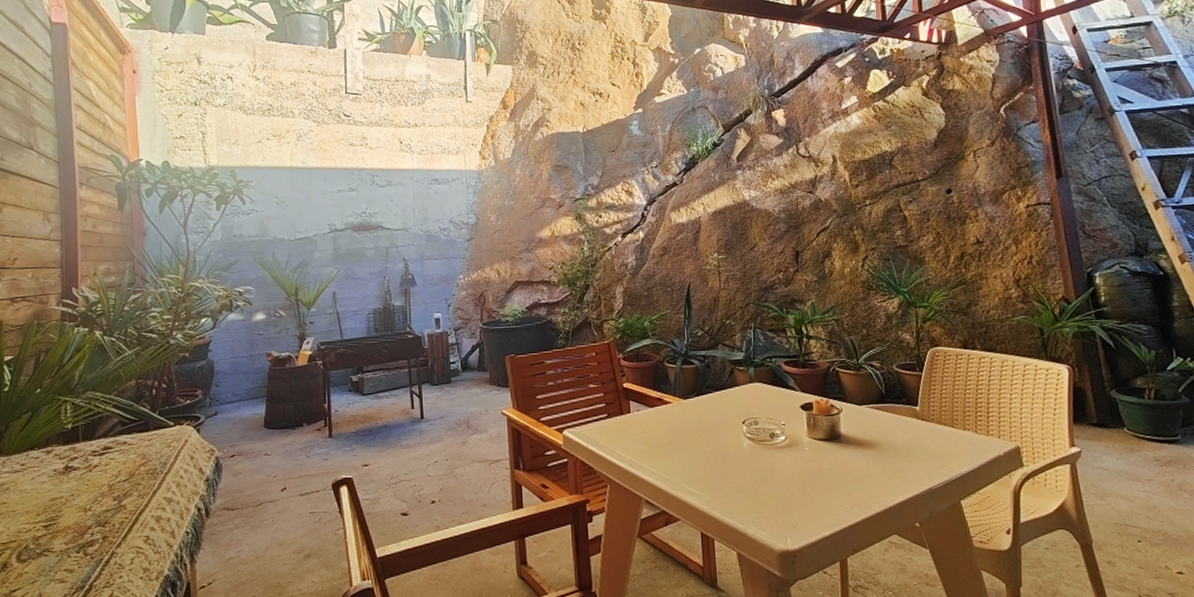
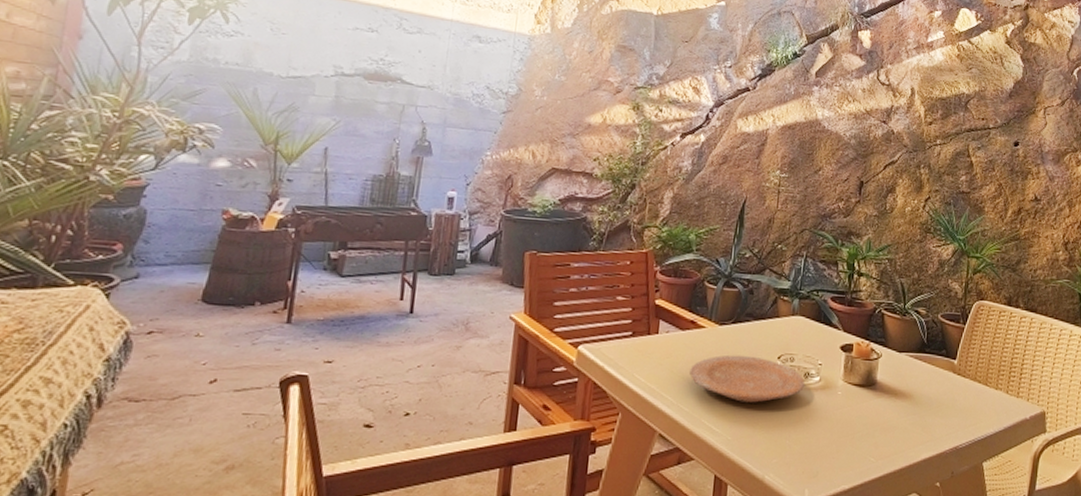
plate: none [663,423,771,466] -> present [689,355,804,403]

